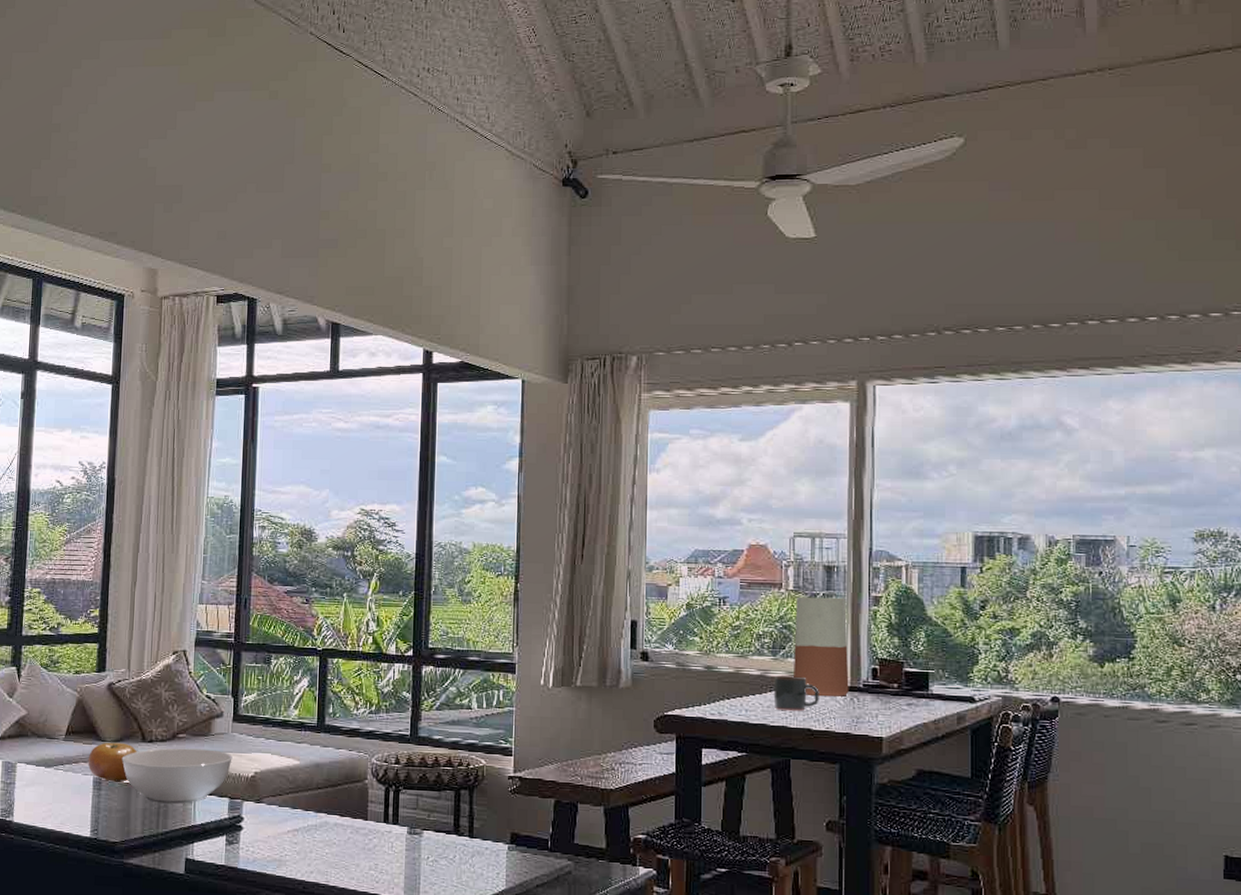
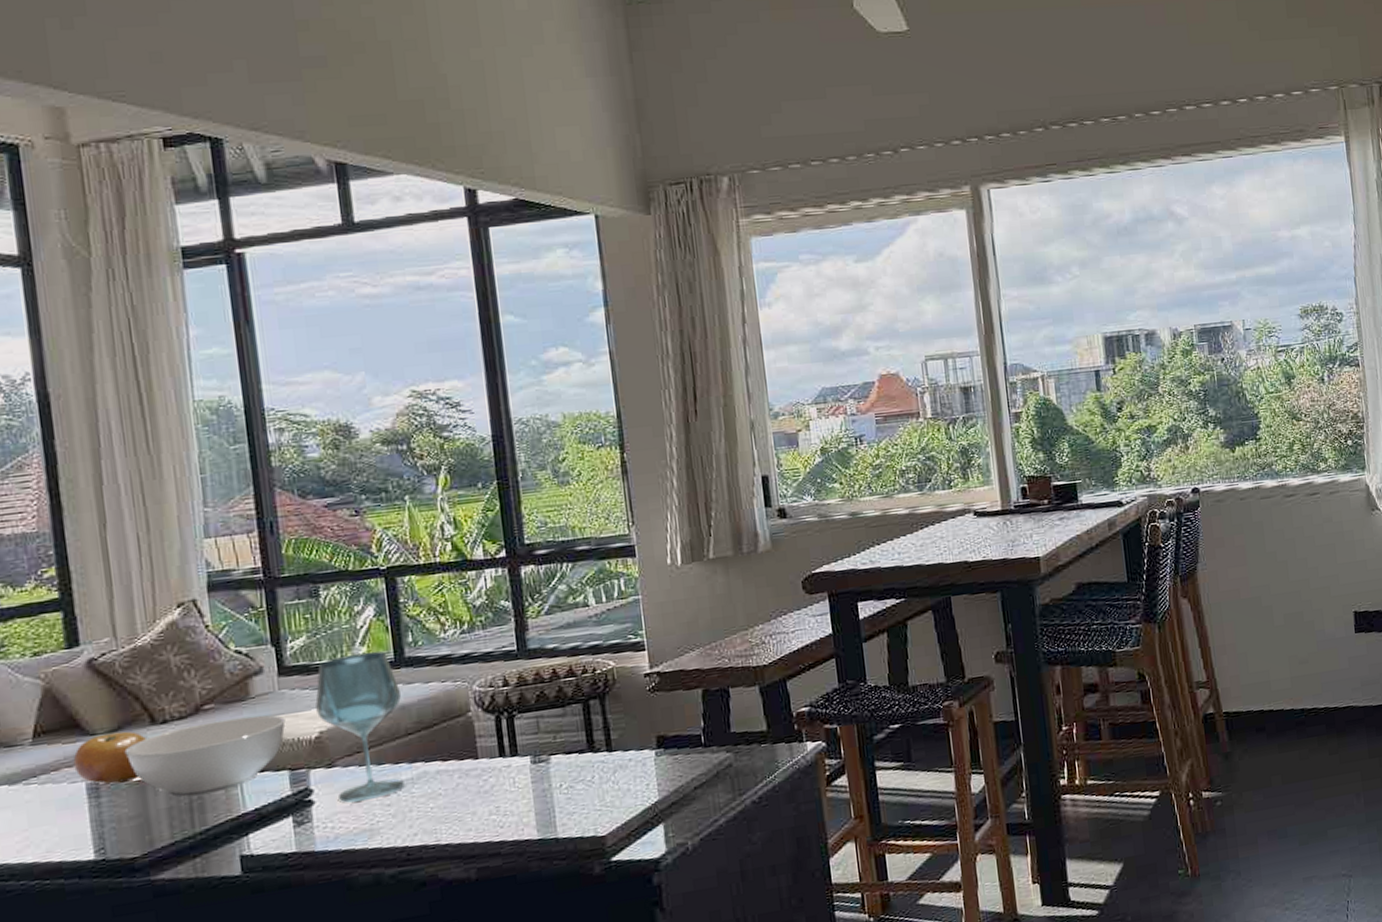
wine glass: none [255,714,317,836] -> present [315,651,405,803]
mug: present [773,675,819,712] -> none [923,507,973,548]
vase: present [794,596,849,697] -> none [936,418,1001,527]

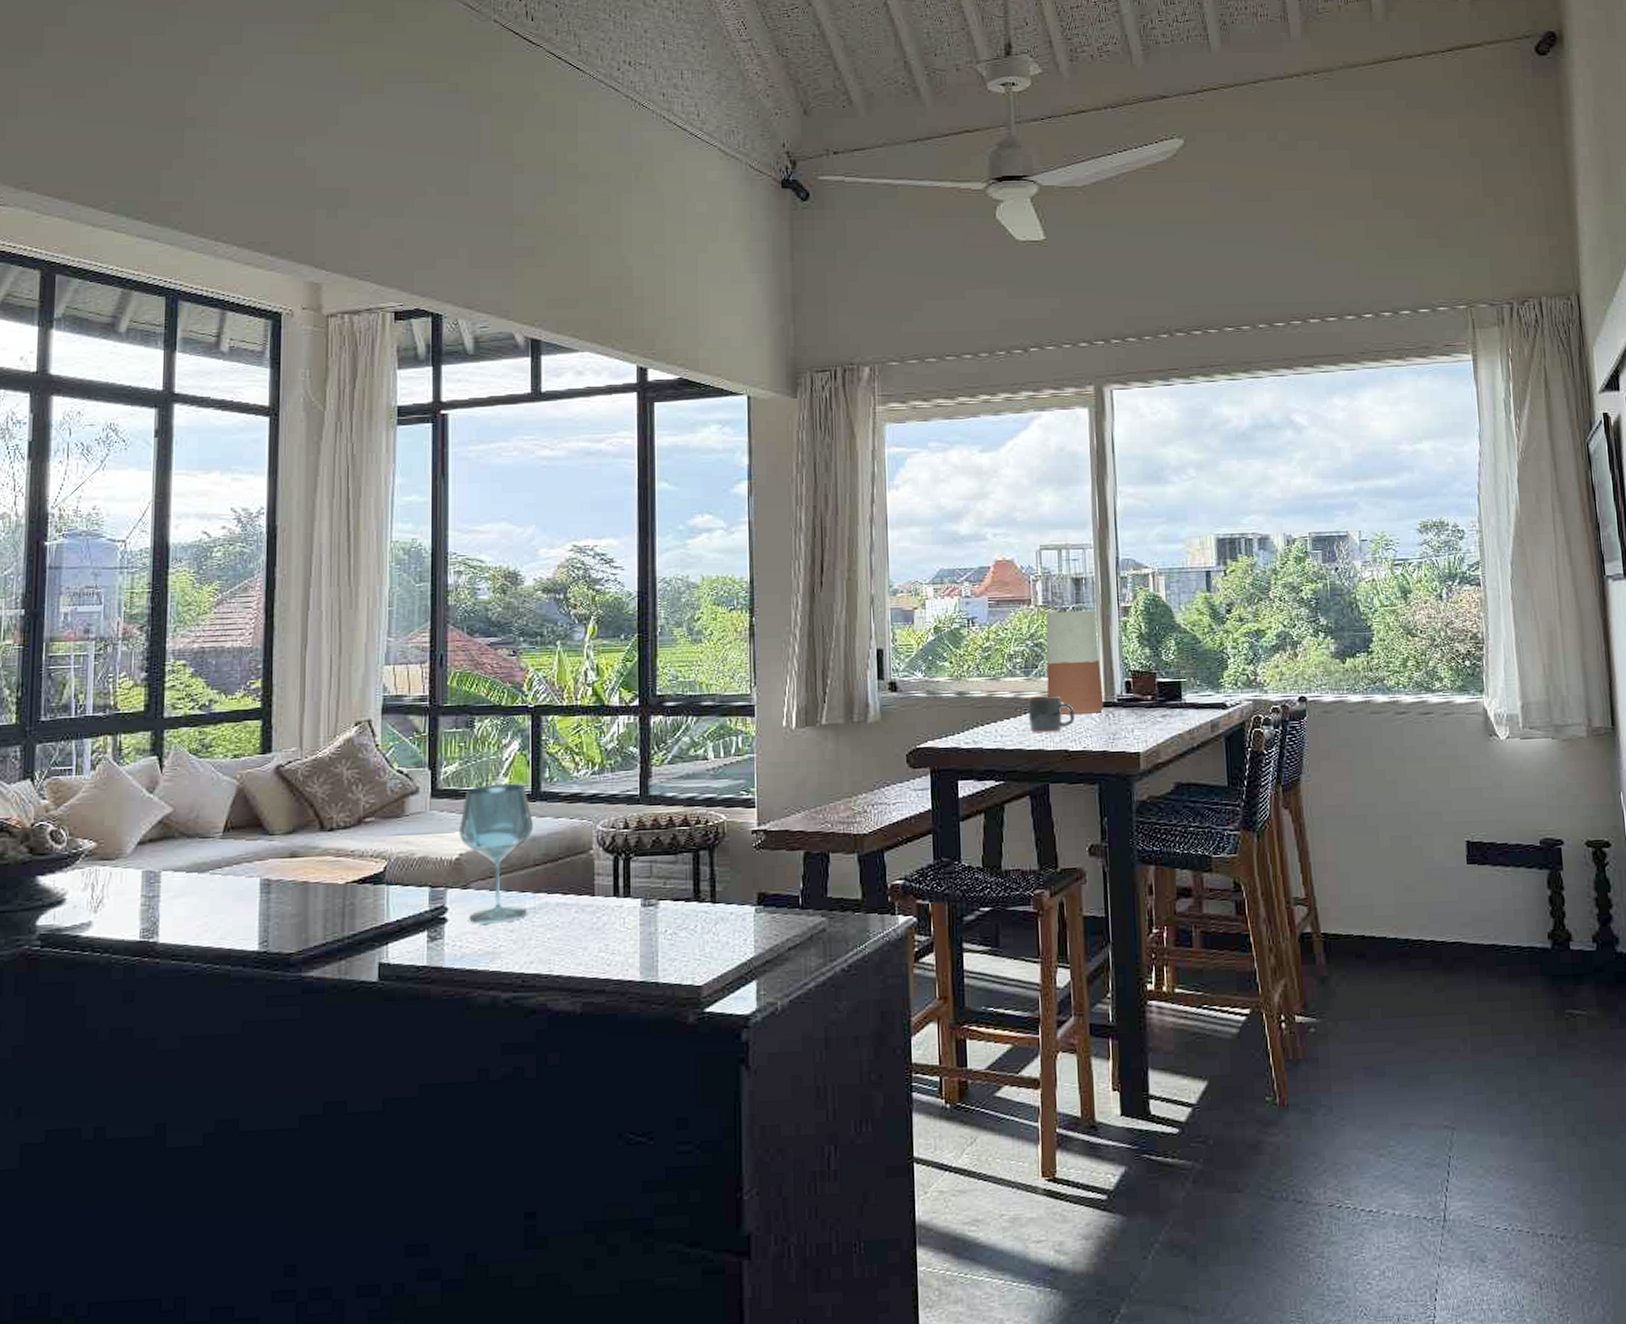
fruit: present [73,731,146,784] -> none [252,834,314,882]
bowl: present [124,715,286,797] -> none [295,832,432,901]
mug: none [923,507,973,548] -> present [1028,695,1075,734]
vase: none [936,418,1001,527] -> present [1045,610,1104,715]

